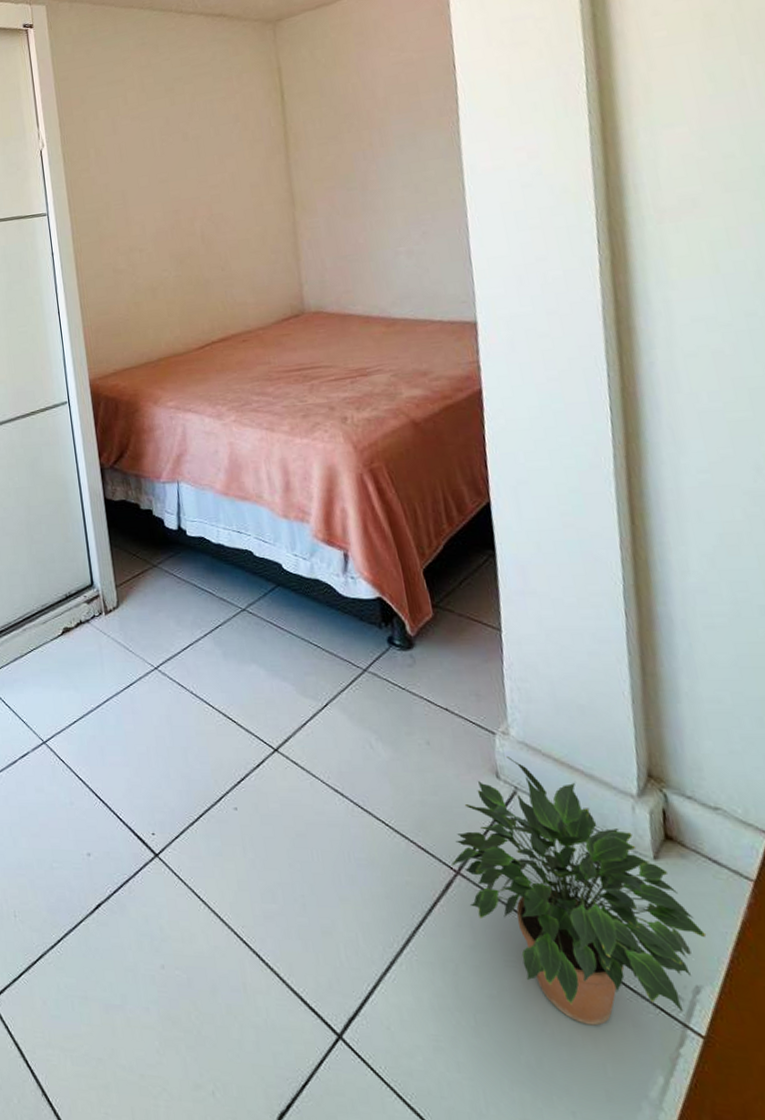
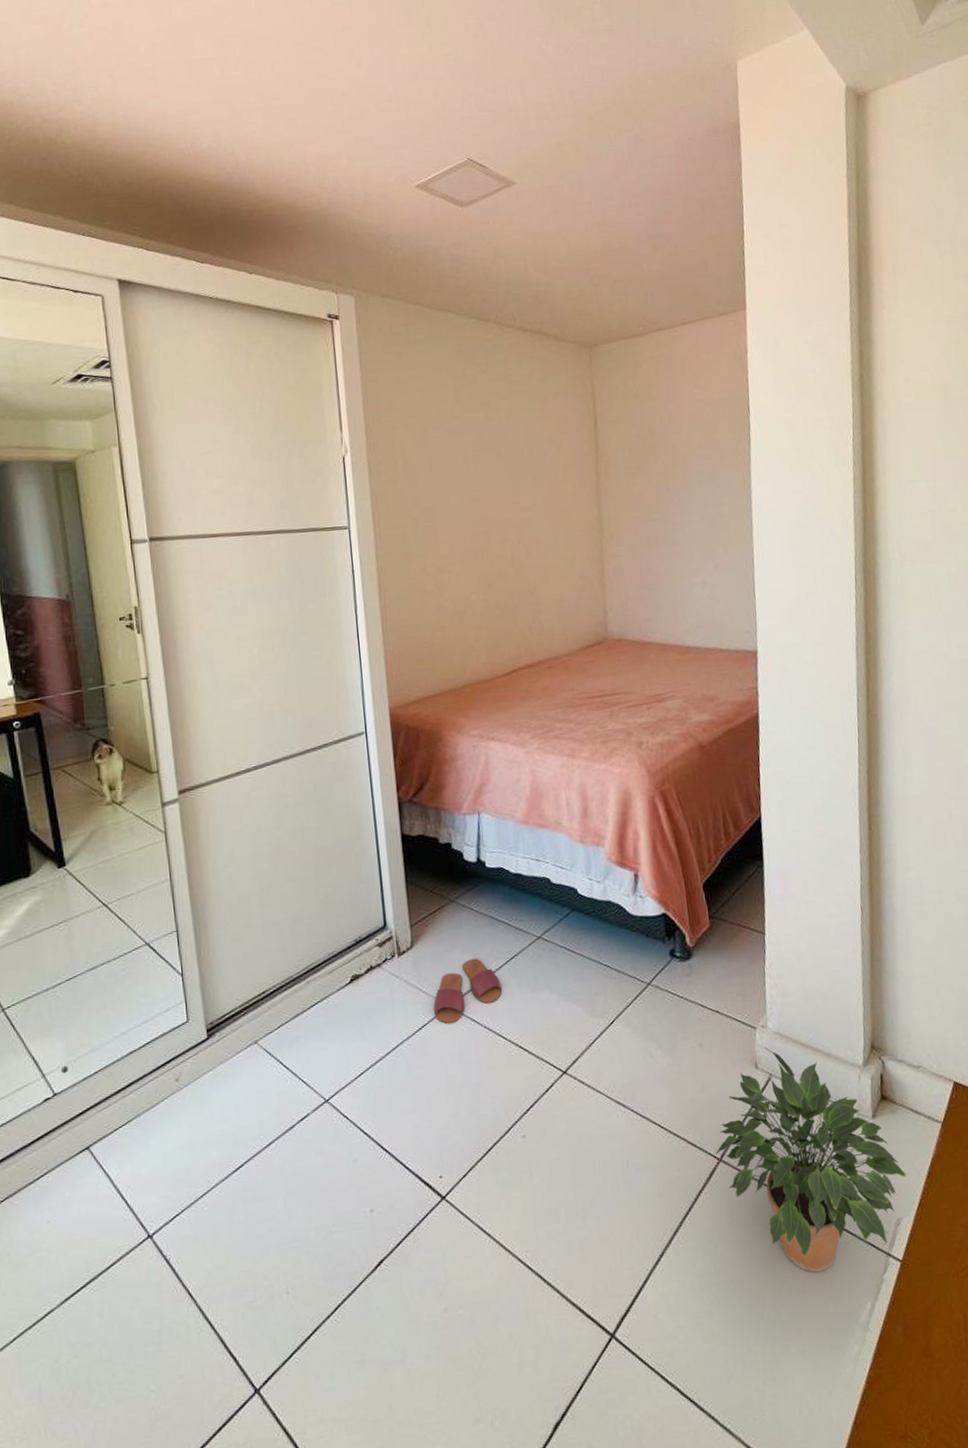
slippers: none [140,624,208,684] -> present [433,958,502,1024]

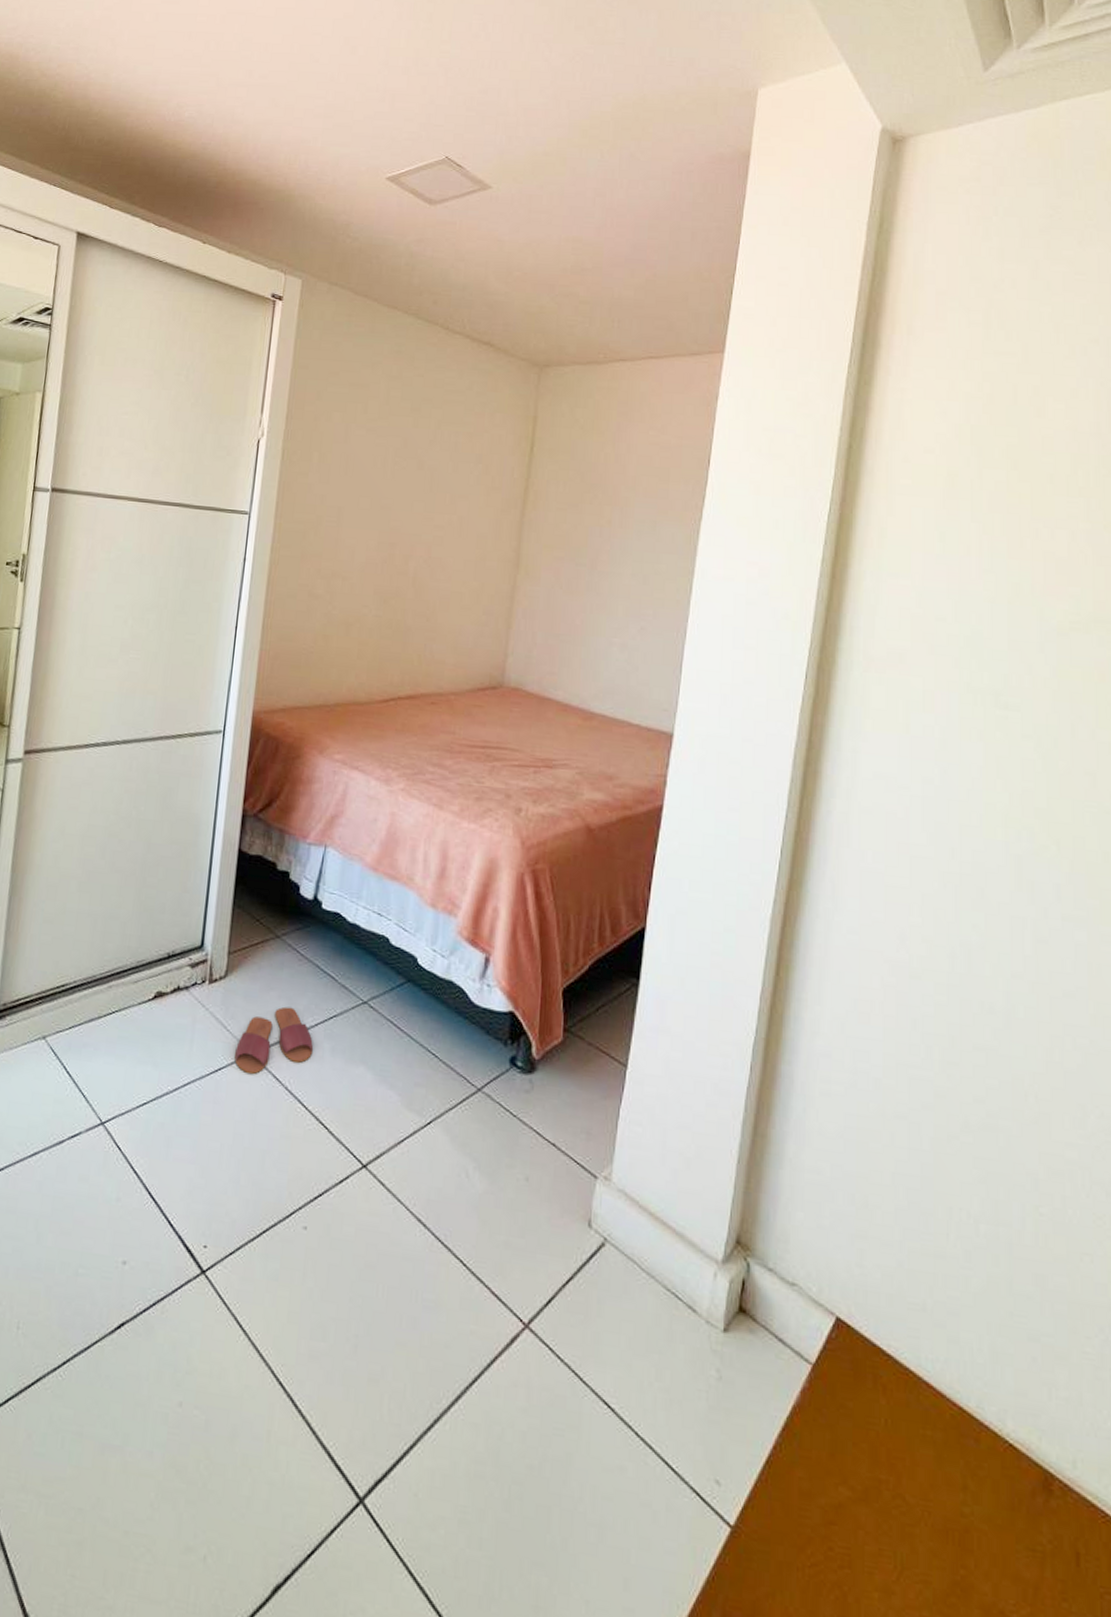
potted plant: present [714,1046,907,1273] -> none [521,1203,757,1508]

